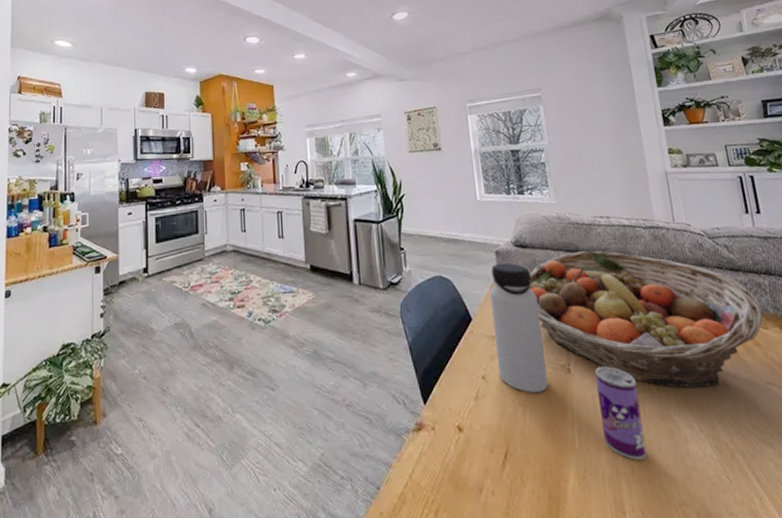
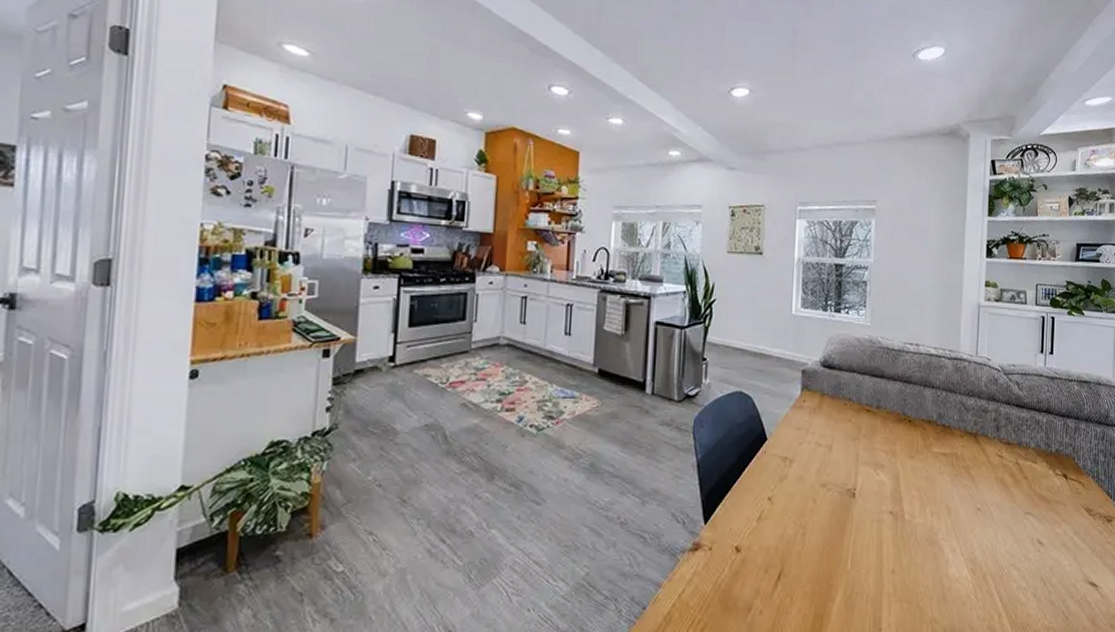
water bottle: present [490,263,548,393] -> none [786,383,836,515]
fruit basket: present [529,250,764,388] -> none [829,377,1036,515]
beverage can: present [595,366,647,460] -> none [875,492,914,581]

